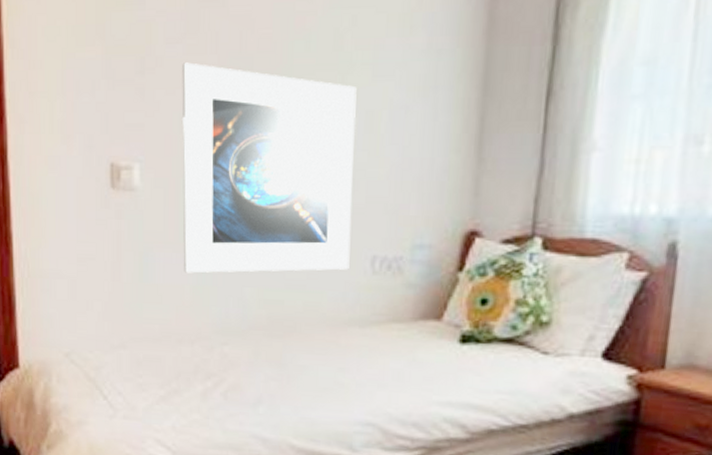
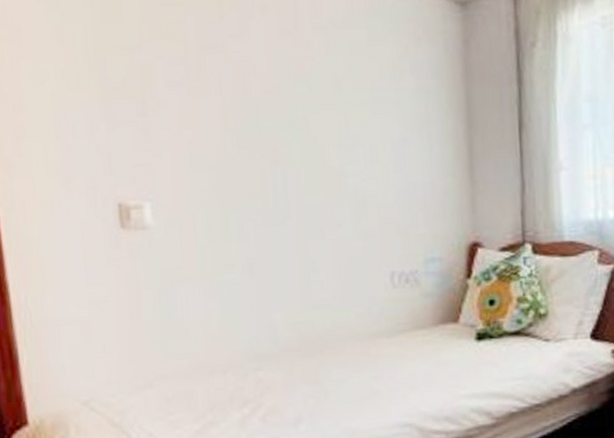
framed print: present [182,62,357,273] -> none [187,104,371,305]

